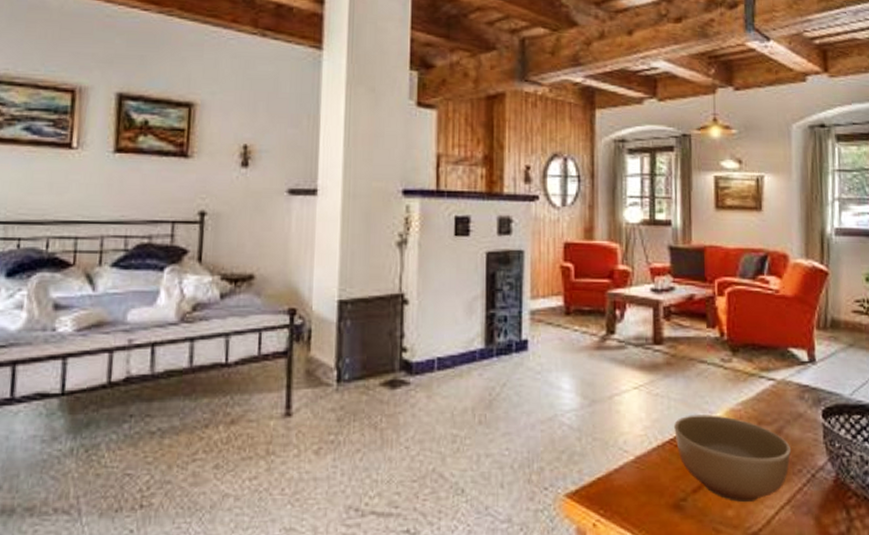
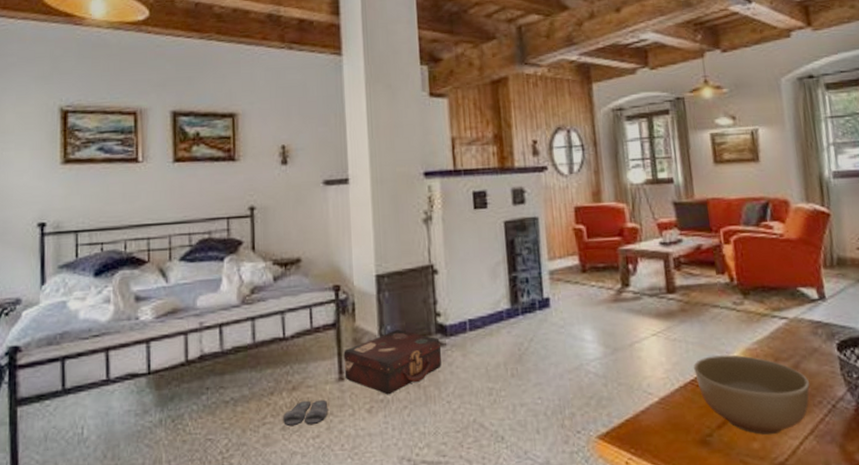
slippers: none [217,436,270,465] -> present [283,399,328,427]
suitcase: none [292,363,403,435] -> present [343,329,441,394]

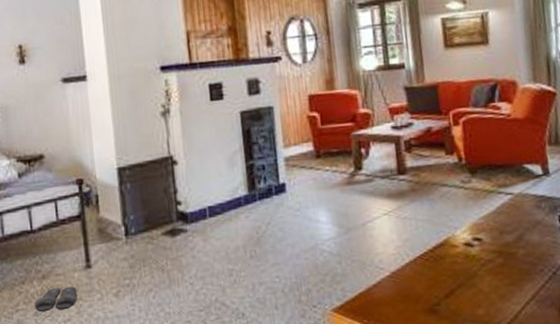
suitcase: present [343,329,441,394] -> none [89,218,184,279]
bowl: present [694,355,810,435] -> none [423,230,533,302]

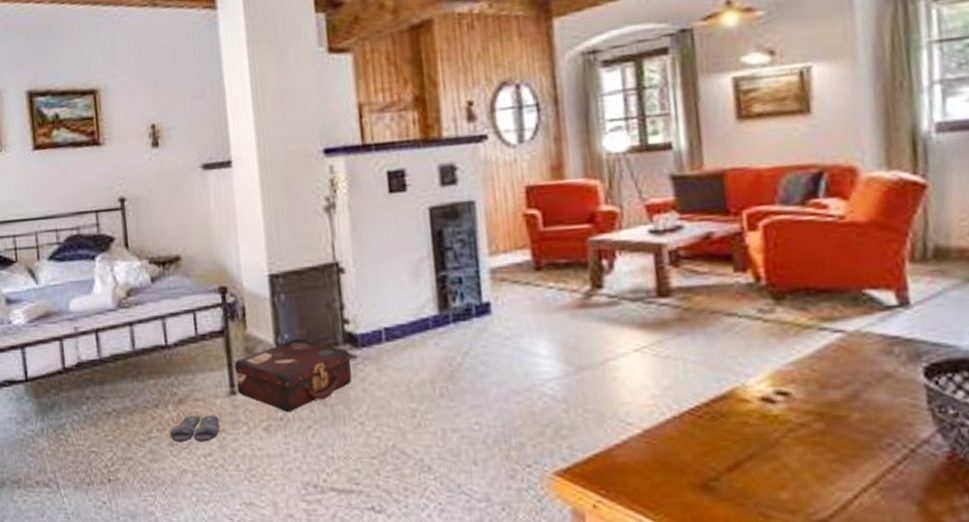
suitcase: none [89,218,184,279] -> present [234,338,352,411]

